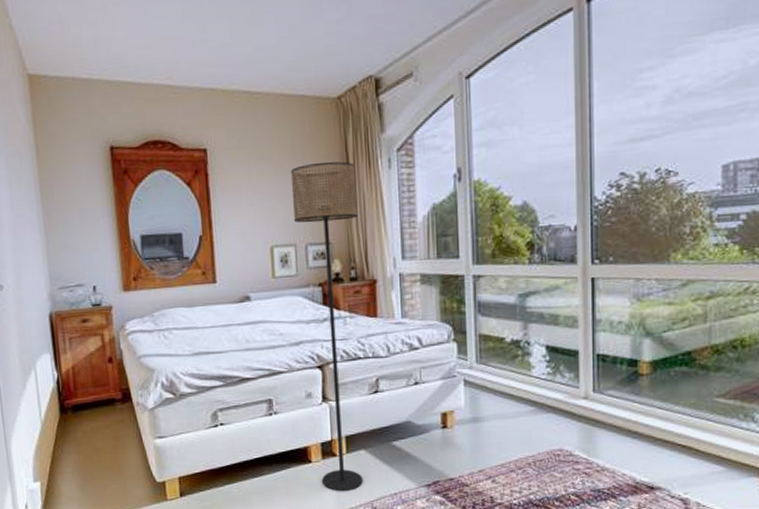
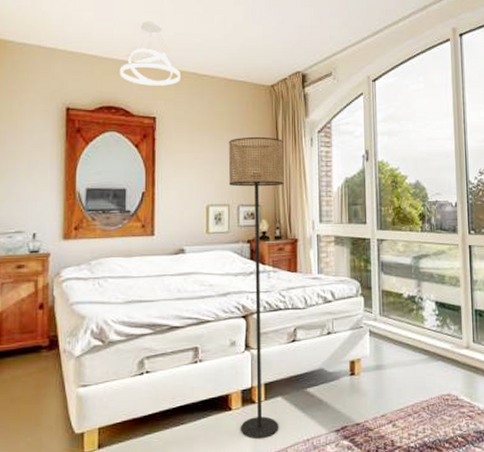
pendant light: none [161,32,230,113] -> present [119,21,180,86]

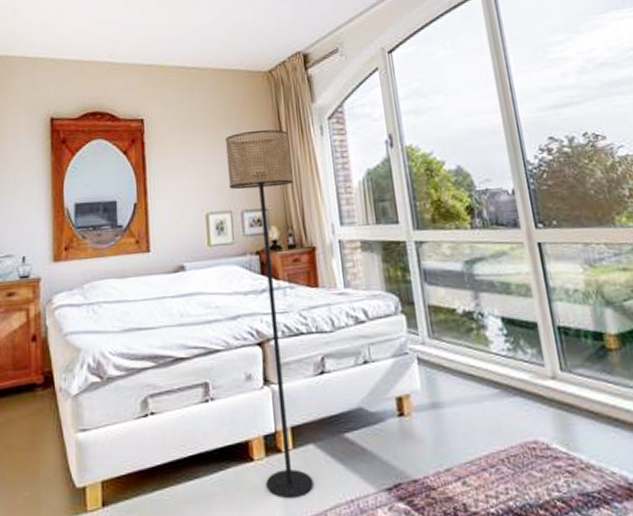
pendant light: present [119,21,180,86] -> none [102,17,167,86]

